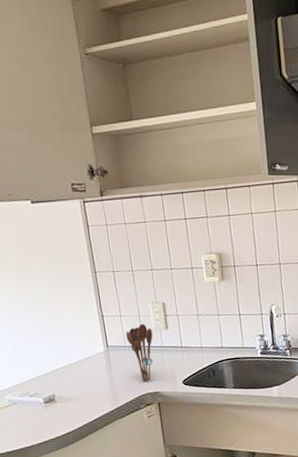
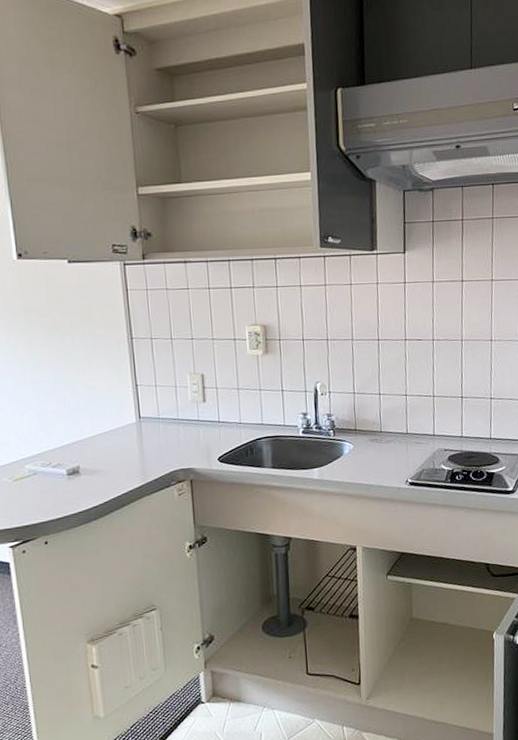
utensil holder: present [126,323,153,382] -> none [160,394,189,457]

